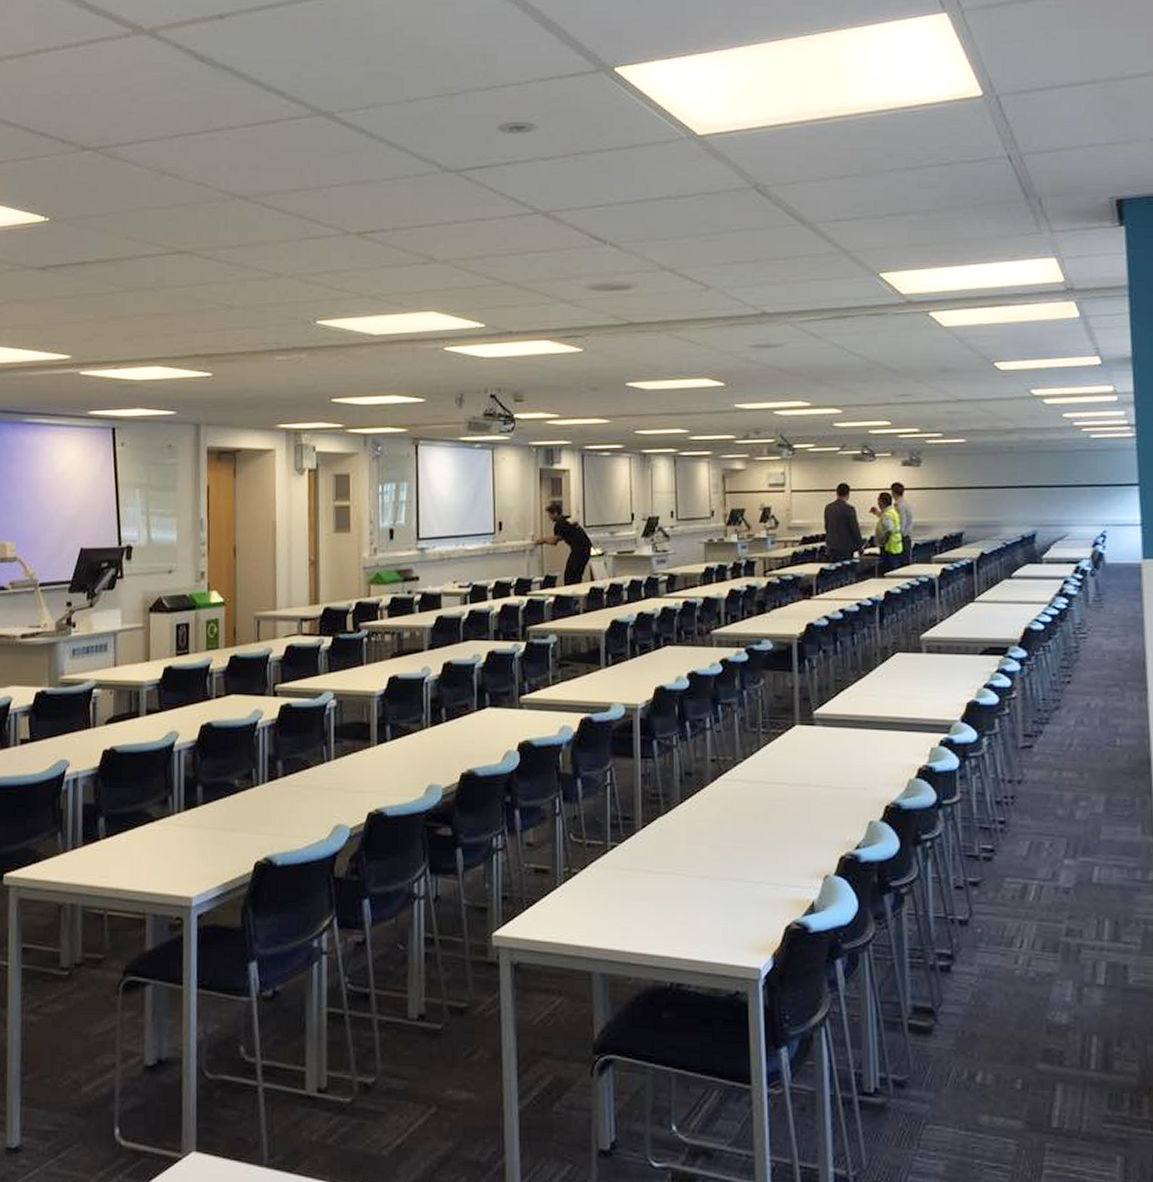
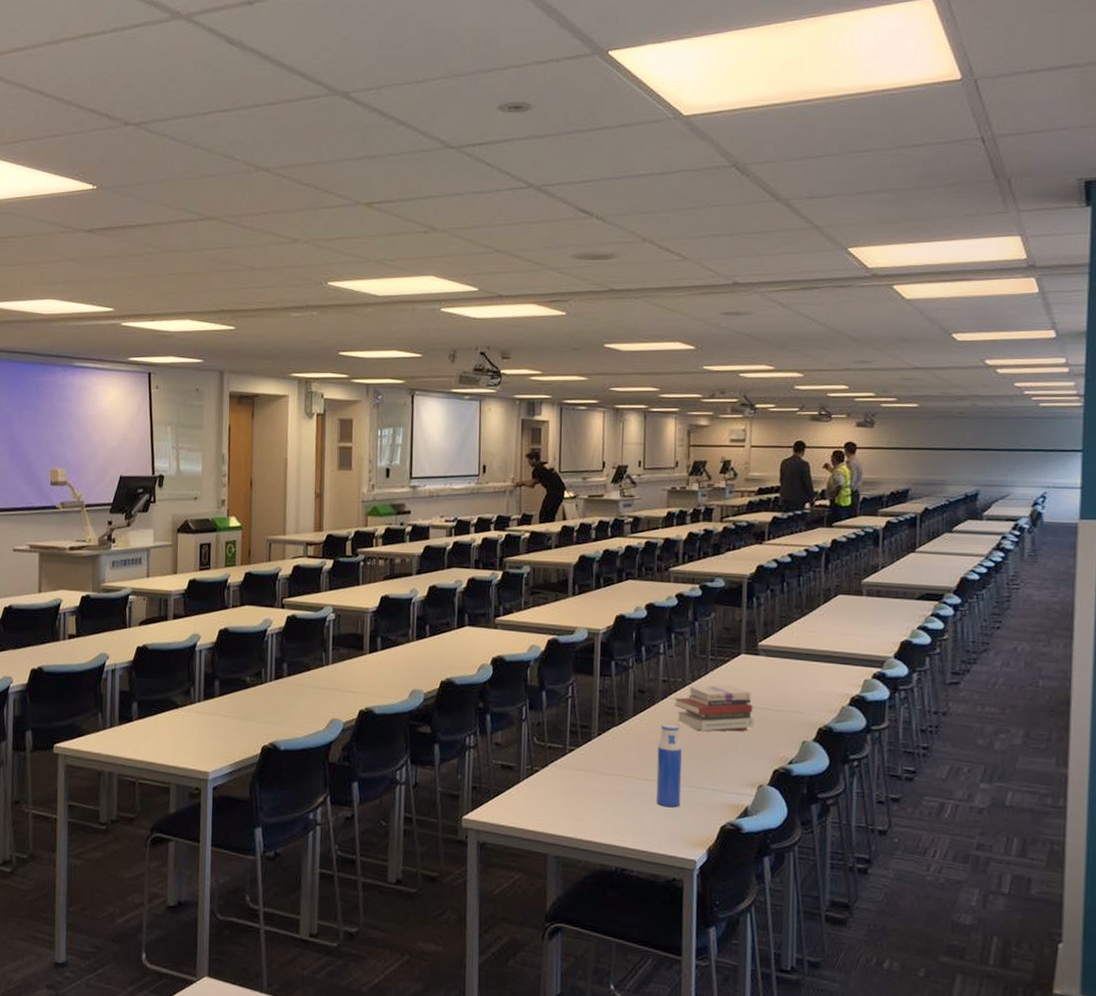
water bottle: none [710,809,739,908] -> present [656,723,682,808]
books: none [725,762,815,817] -> present [674,685,754,732]

